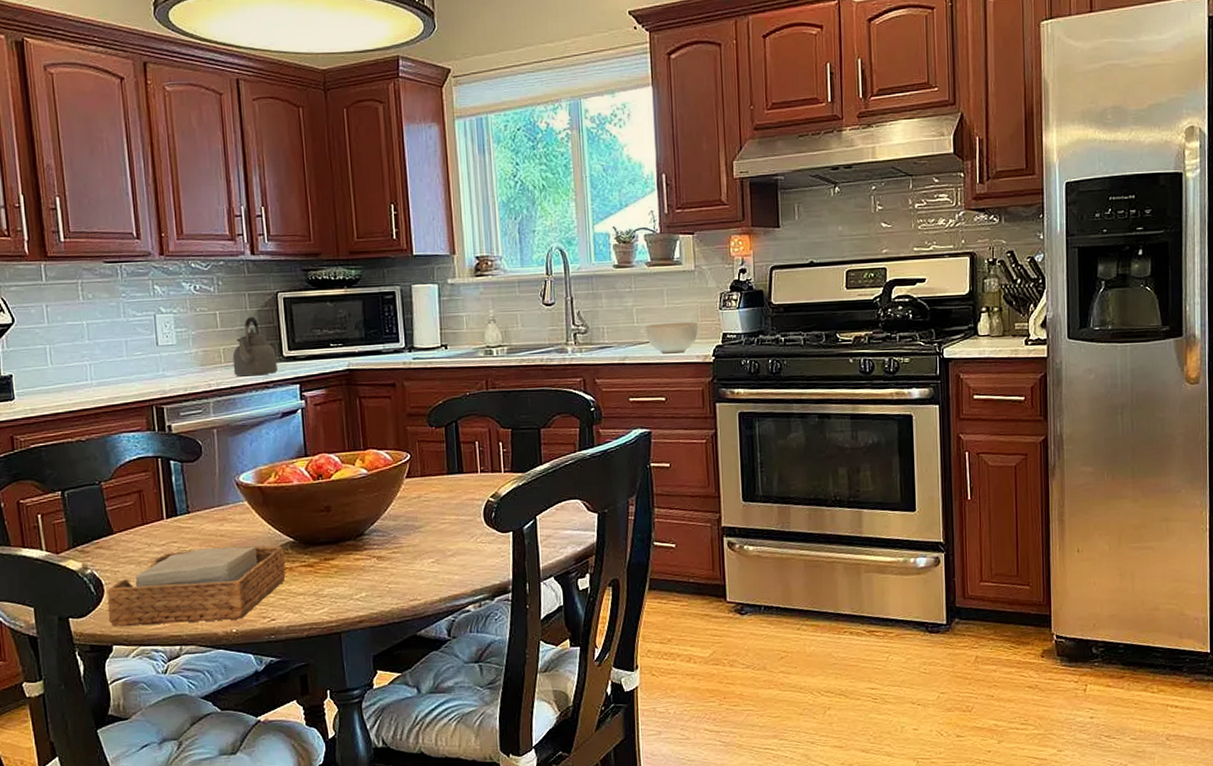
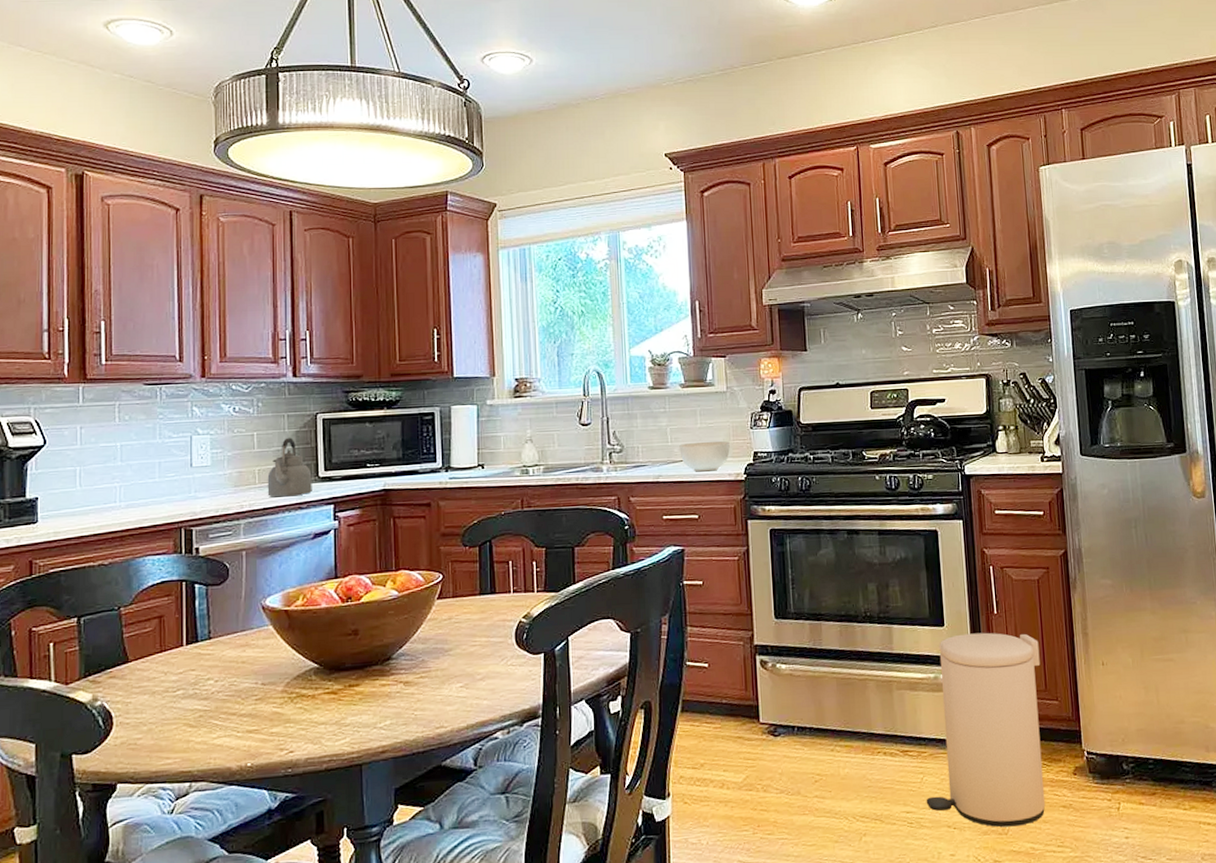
napkin holder: present [107,546,286,626] -> none [115,672,309,763]
pedal bin: none [891,518,1013,705] -> present [926,632,1046,827]

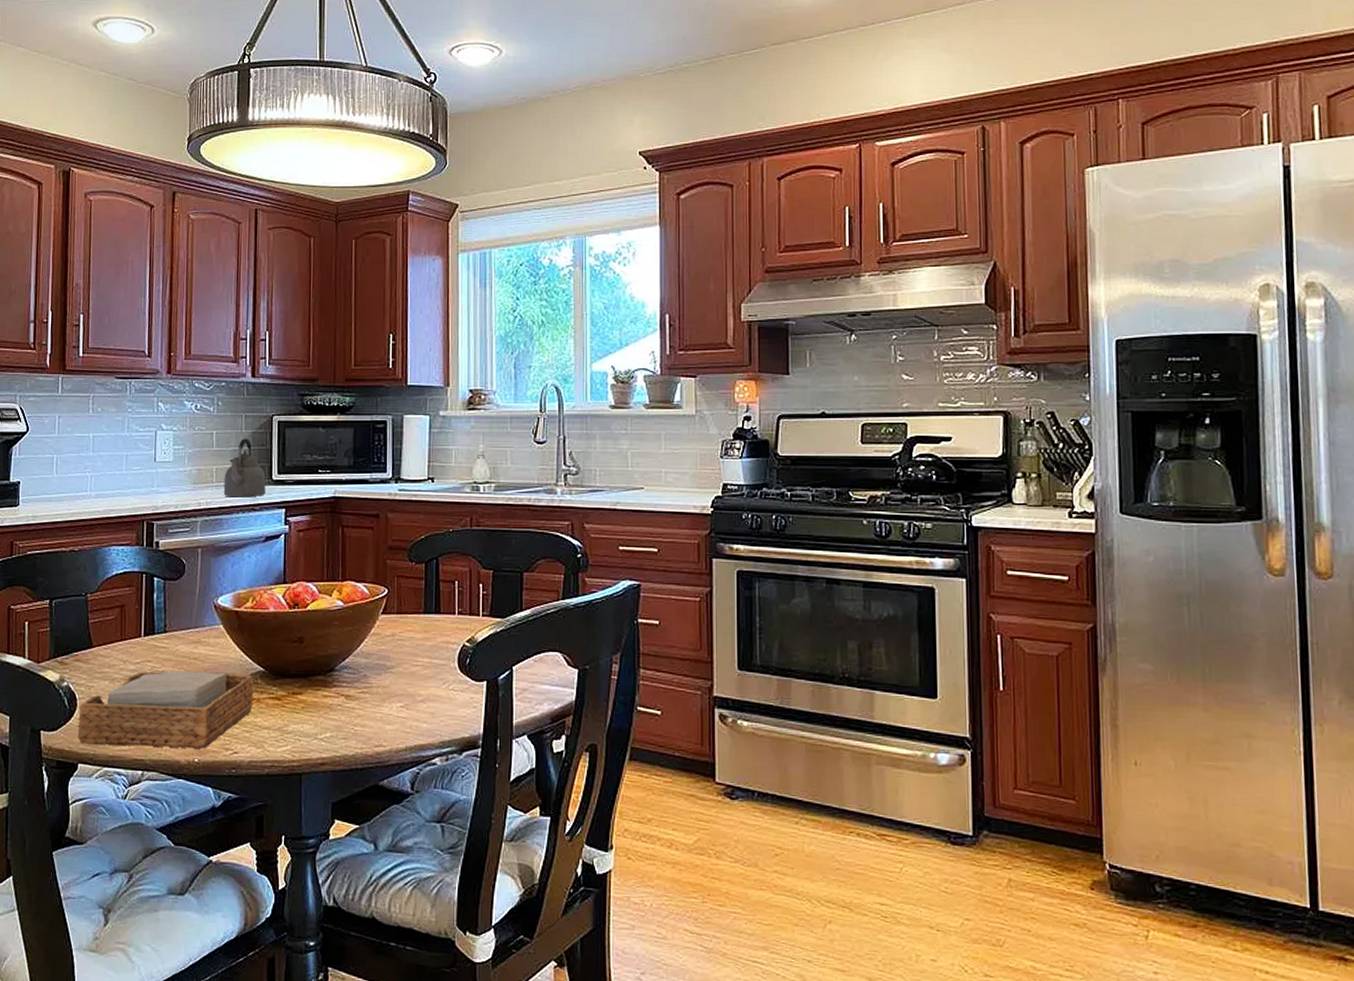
napkin holder: none [115,672,309,763] -> present [77,671,254,749]
bowl: present [679,441,731,472] -> none [640,470,698,502]
pedal bin: present [926,632,1046,827] -> none [904,709,1055,939]

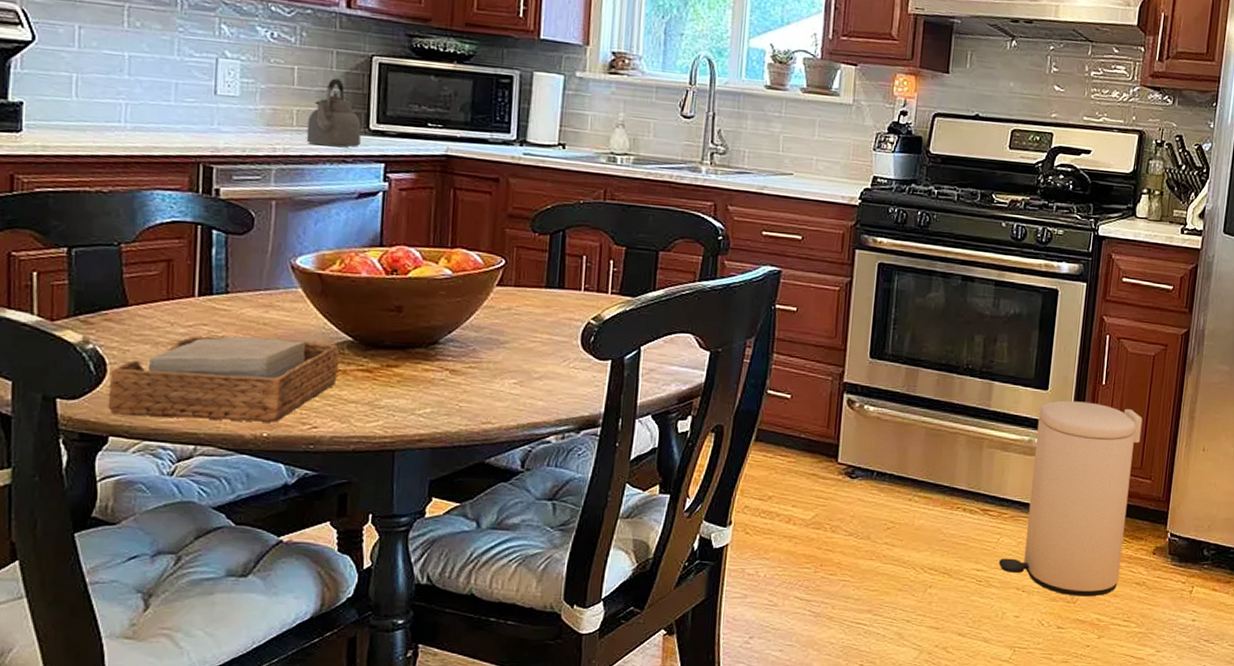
pedal bin: none [904,709,1055,939] -> present [998,400,1143,597]

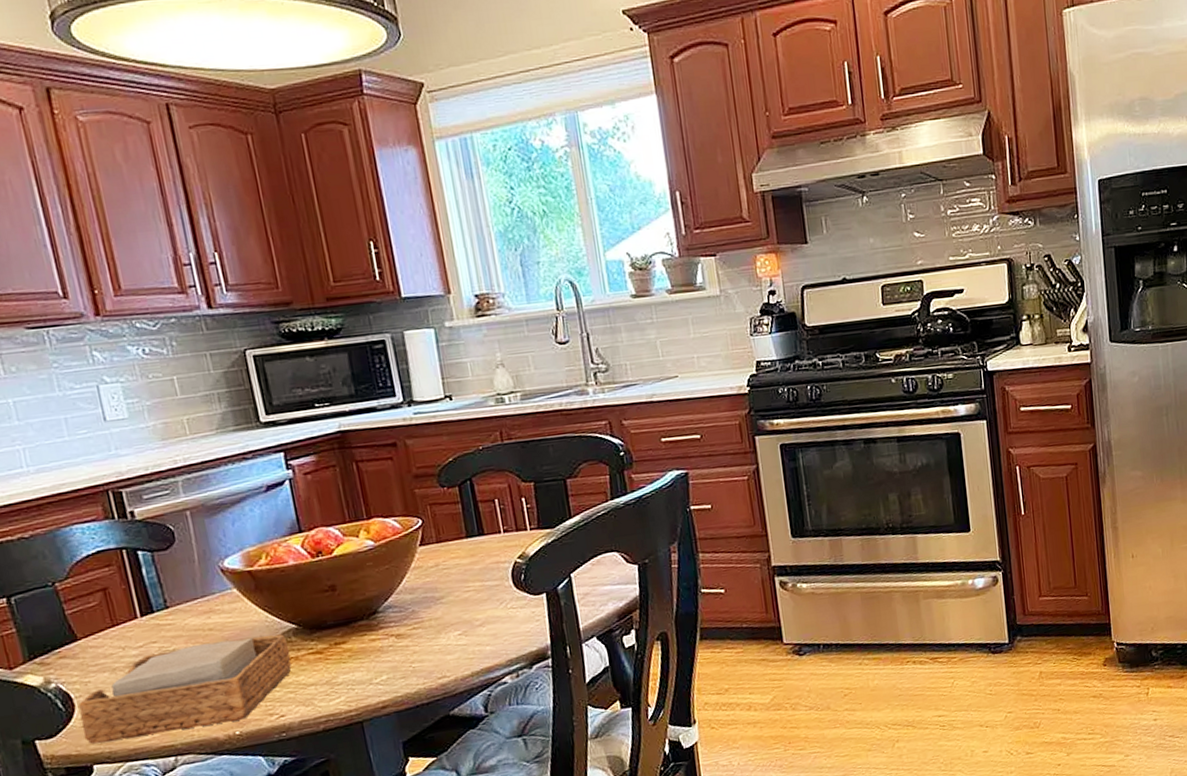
kettle: present [306,78,362,147] -> none [199,379,256,449]
pedal bin: present [998,400,1143,597] -> none [957,532,1076,722]

